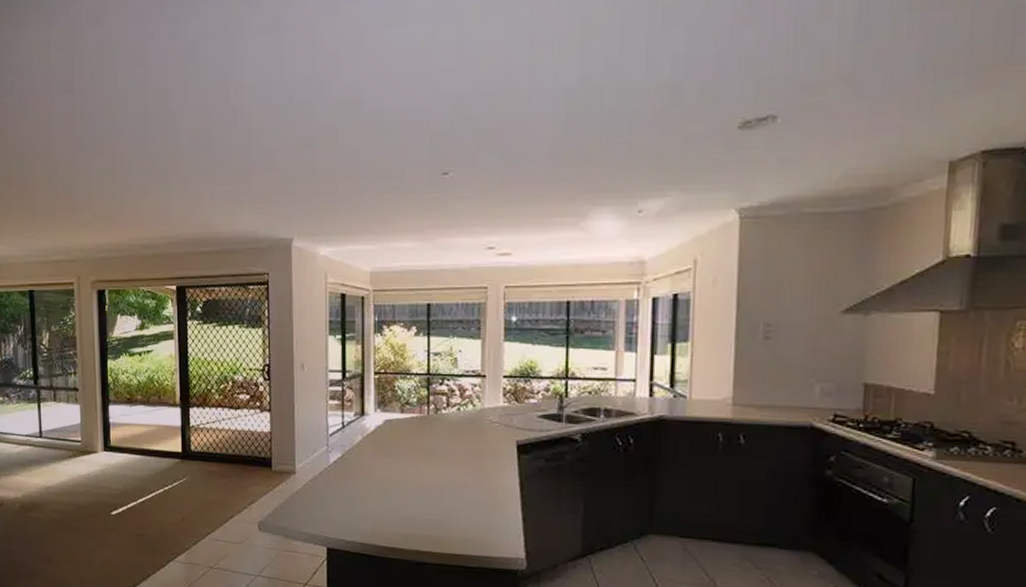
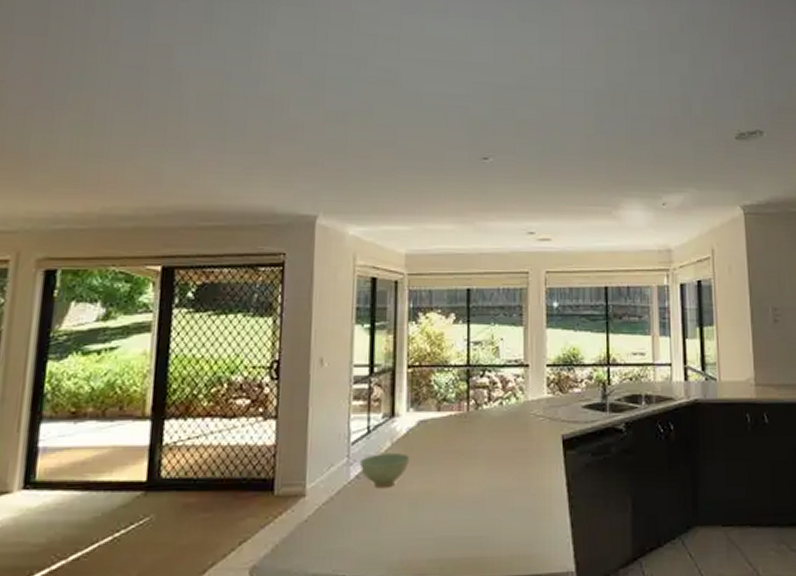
bowl: none [336,445,378,474] -> present [359,453,410,489]

